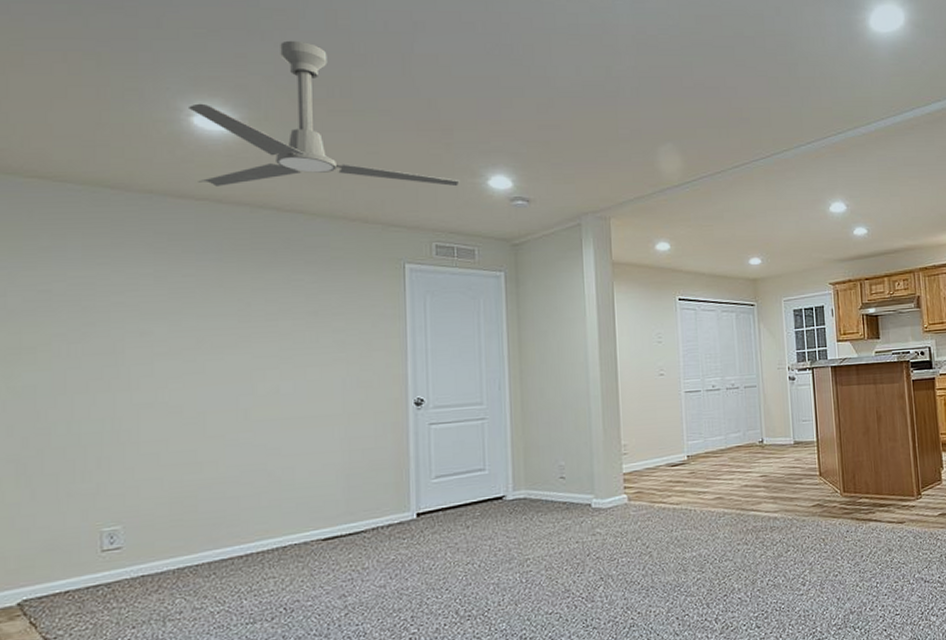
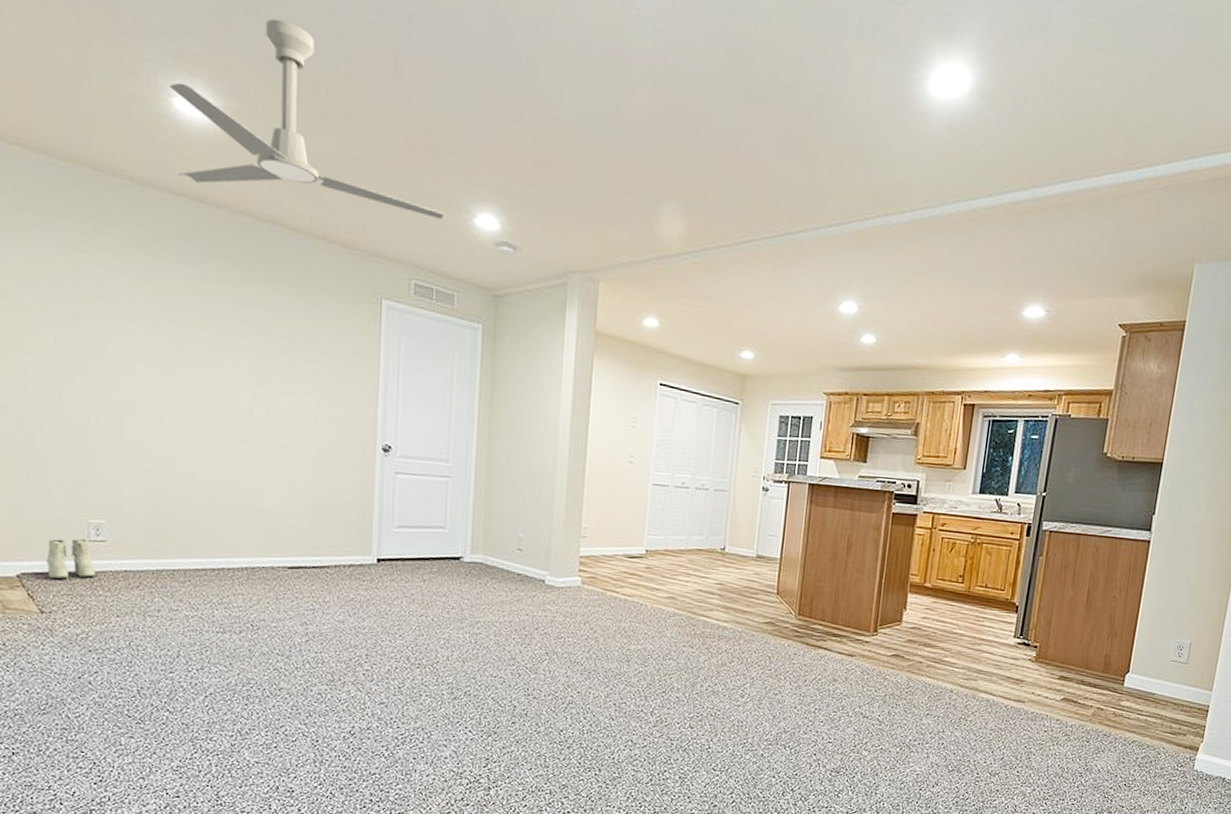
boots: none [53,550,109,601] -> present [46,538,96,580]

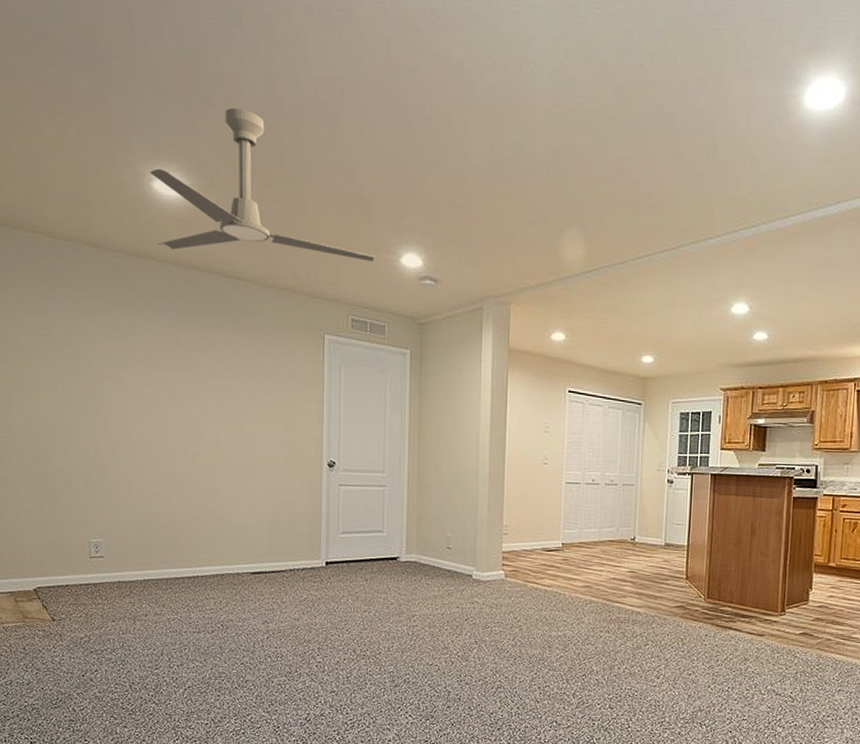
boots: present [46,538,96,580] -> none [57,556,96,591]

